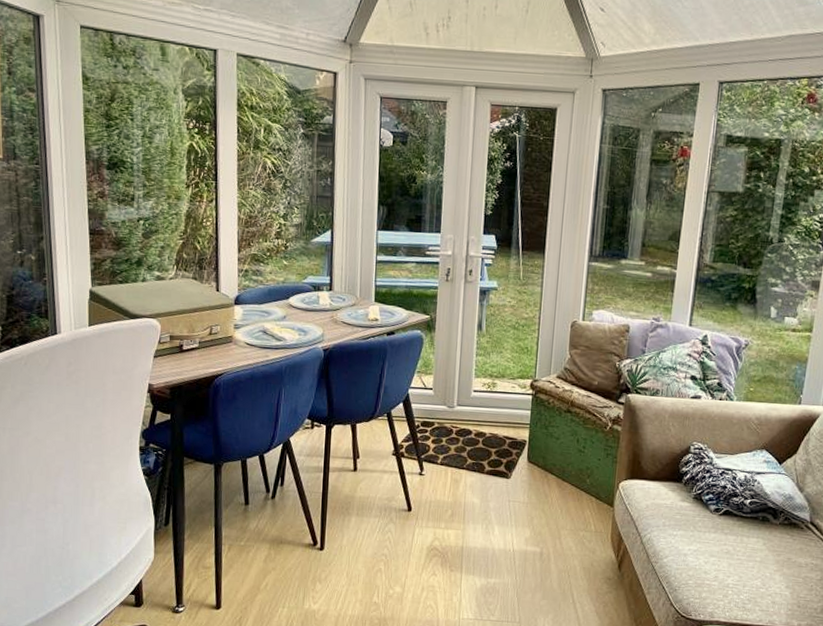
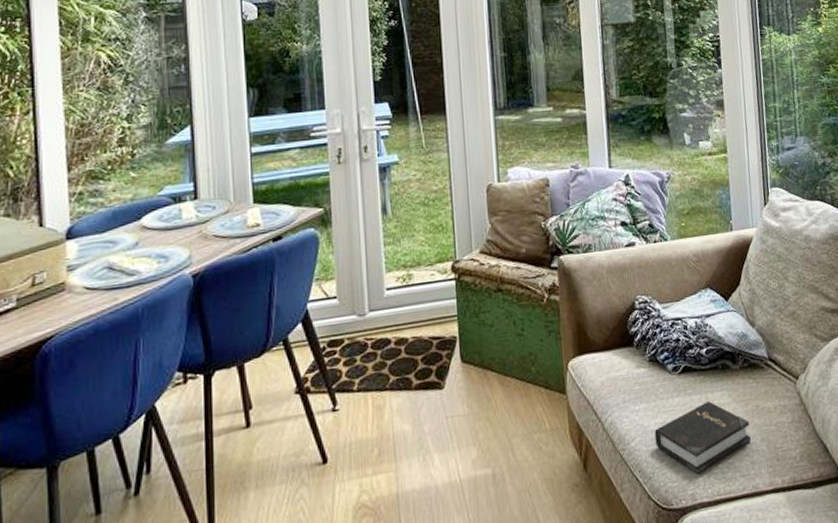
hardback book: none [686,543,779,598] -> present [654,401,751,474]

